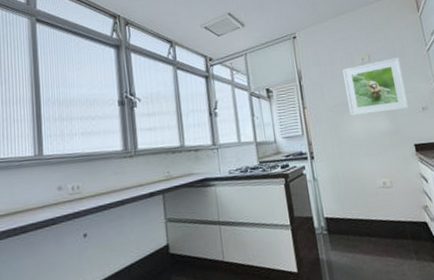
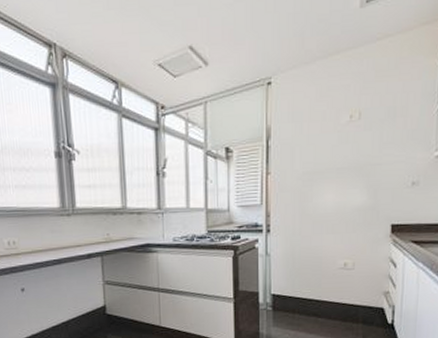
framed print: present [342,57,410,116] -> none [322,116,399,187]

